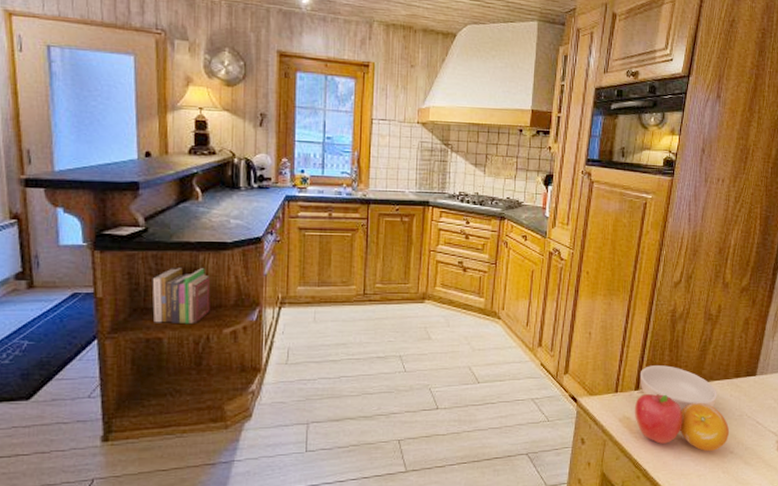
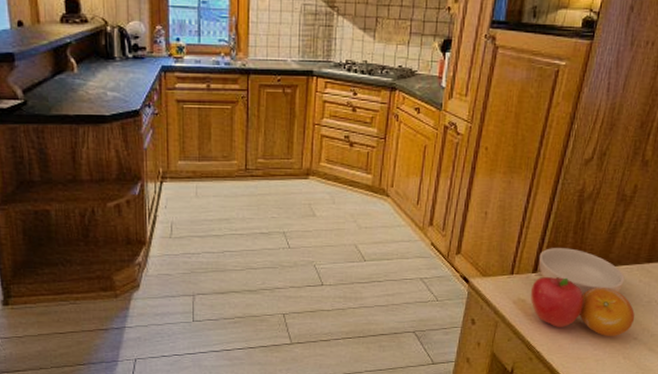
books: present [152,268,211,325] -> none [35,141,93,198]

